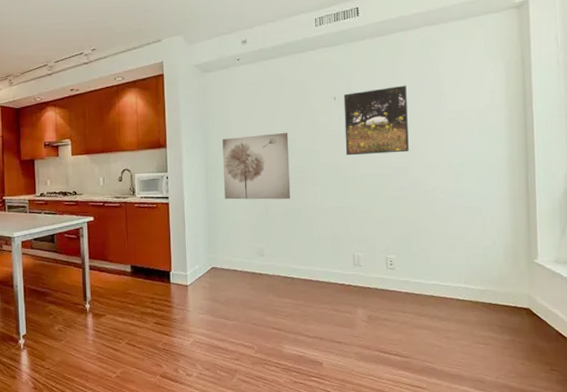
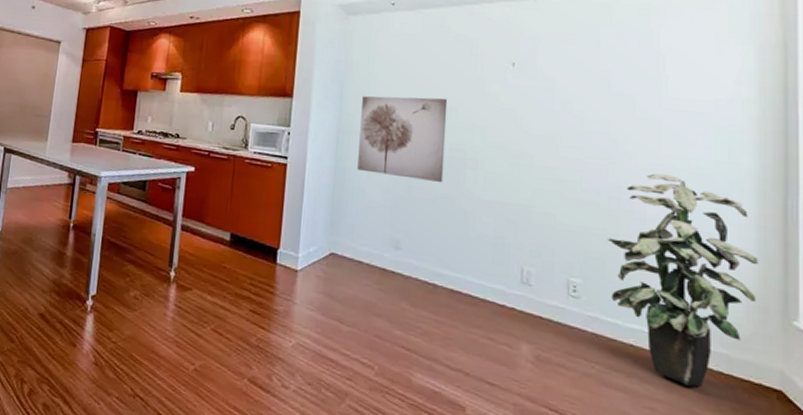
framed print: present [343,85,409,156] -> none [522,58,613,145]
indoor plant: none [412,168,511,317] -> present [608,173,758,387]

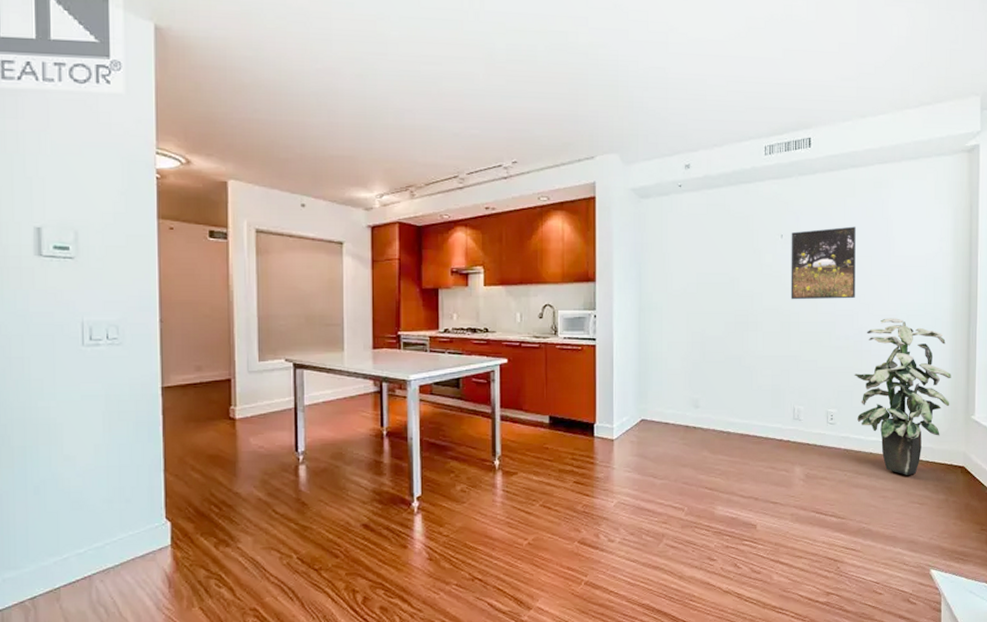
wall art: present [357,96,448,183] -> none [659,270,731,346]
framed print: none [522,58,613,145] -> present [790,226,856,300]

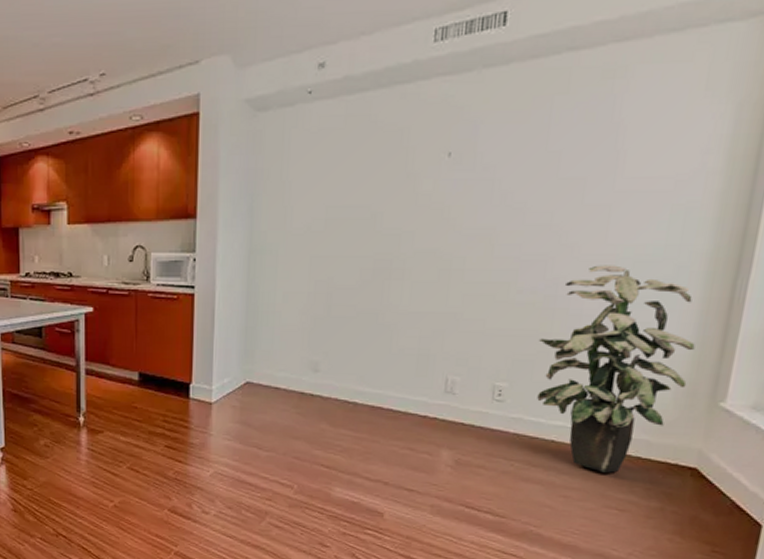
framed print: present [790,226,856,300] -> none [455,137,566,240]

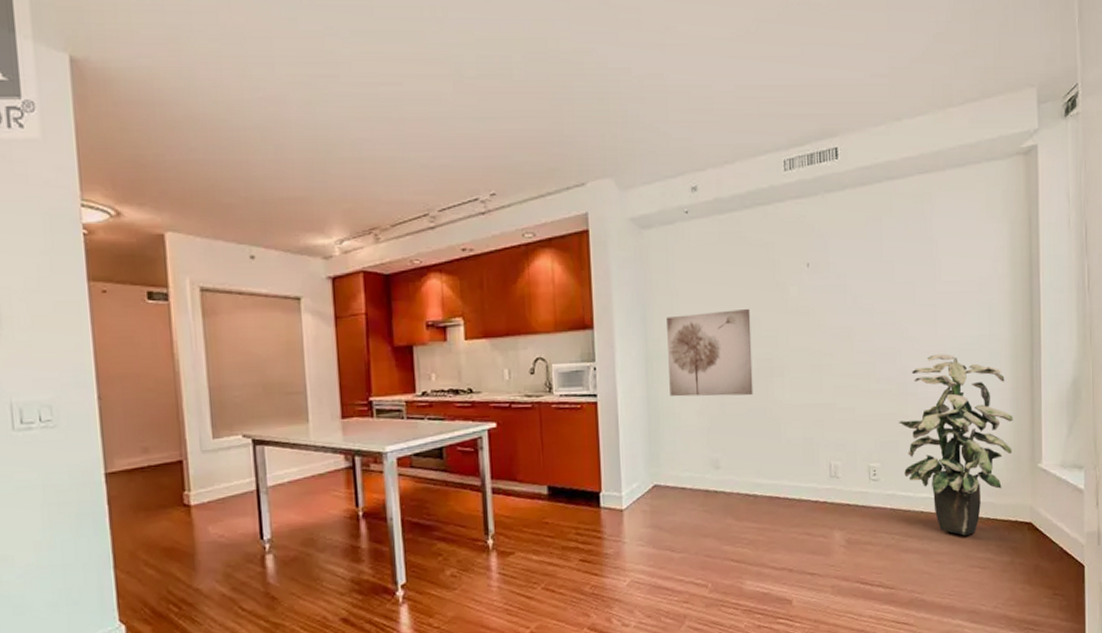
wall art: none [272,202,373,298] -> present [667,308,753,397]

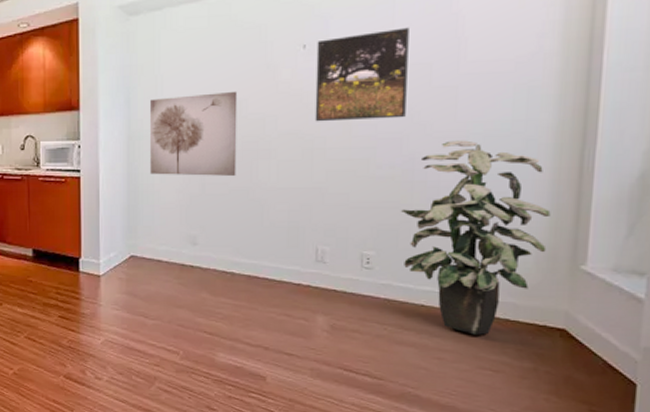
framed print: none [819,249,897,339] -> present [315,27,409,122]

